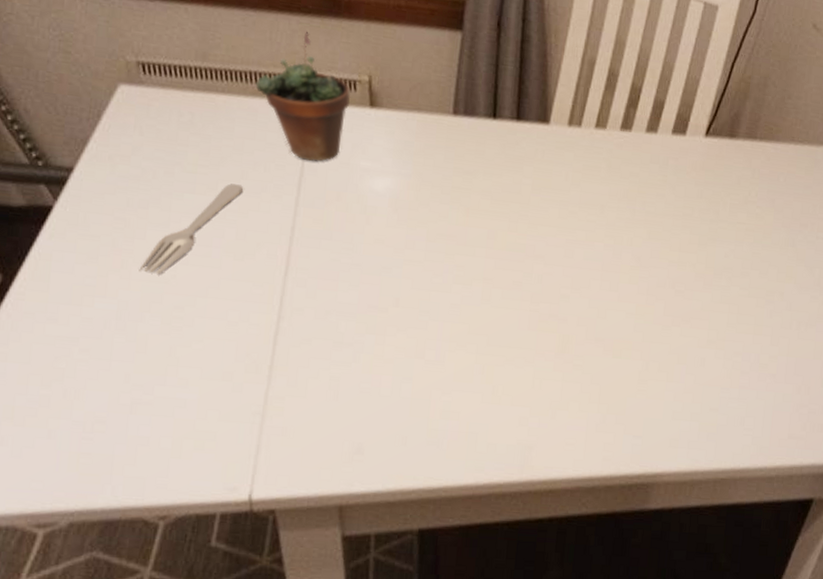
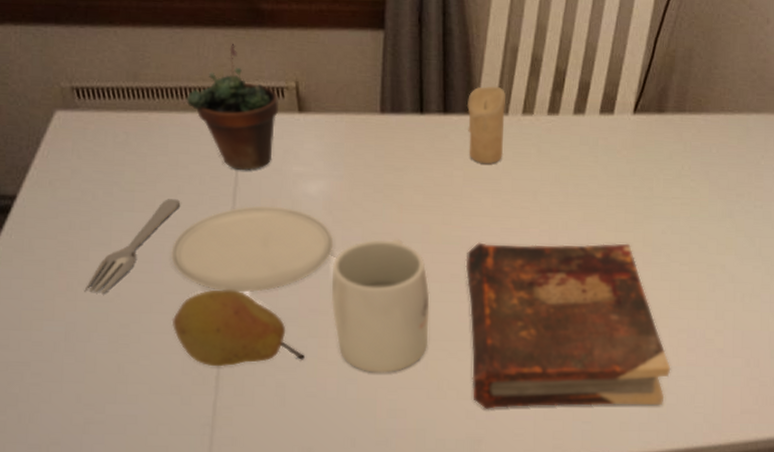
fruit: none [227,278,361,357] -> present [172,289,305,367]
plate: none [230,197,398,285] -> present [170,205,334,293]
mug: none [390,240,491,375] -> present [331,238,430,373]
book: none [527,252,724,425] -> present [465,242,671,410]
candle: none [539,96,580,175] -> present [467,86,505,164]

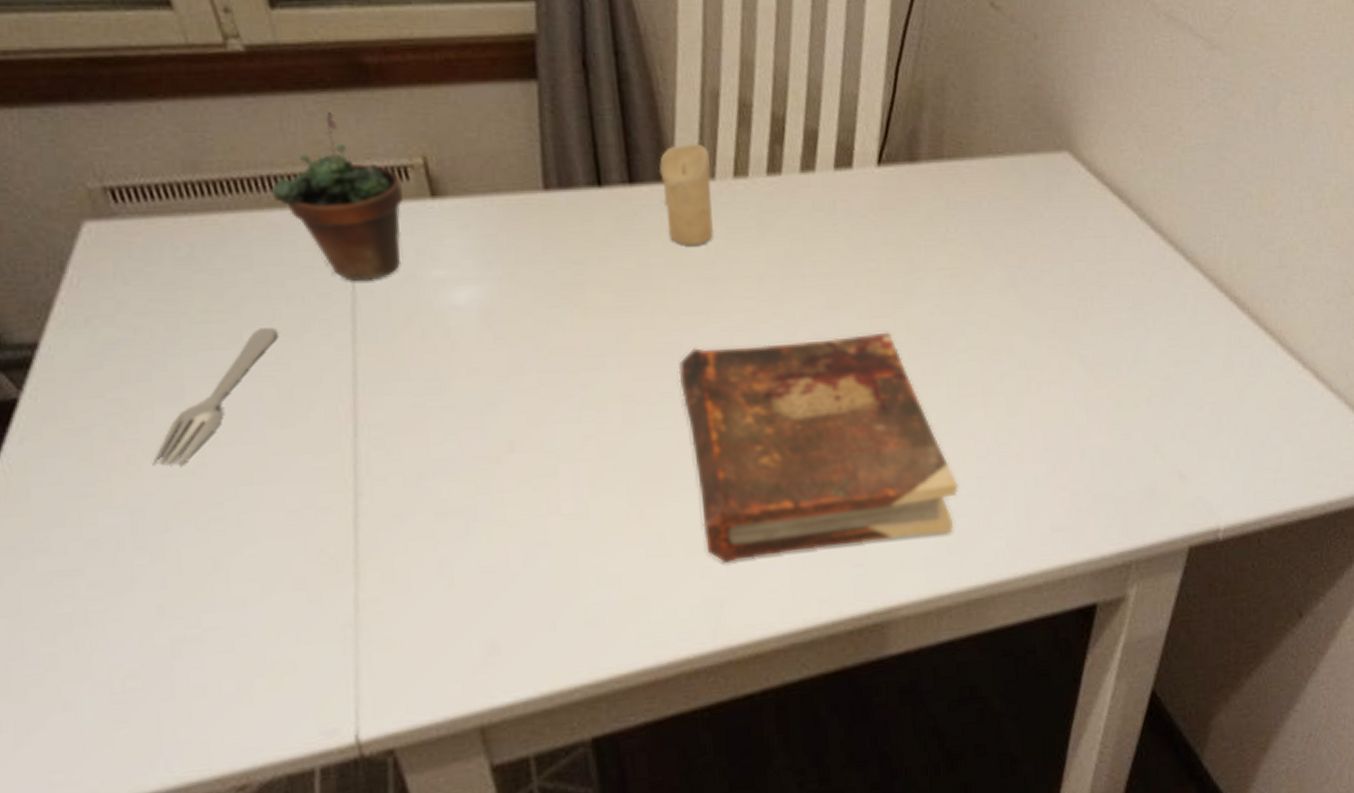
plate: present [170,205,334,293] -> none [270,325,499,445]
fruit: present [172,289,305,367] -> none [283,442,475,548]
mug: present [331,238,430,373] -> none [499,352,641,533]

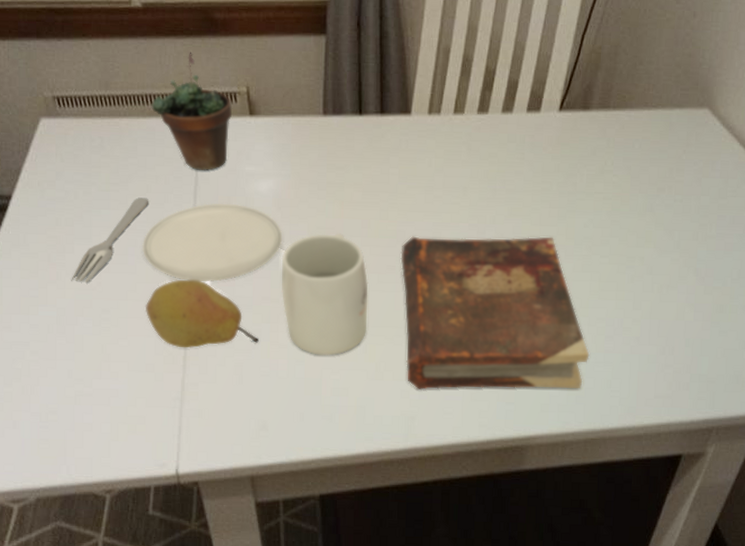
plate: none [270,325,499,445] -> present [141,203,283,283]
fruit: none [283,442,475,548] -> present [145,279,259,348]
mug: none [499,352,641,533] -> present [281,232,369,356]
candle: present [659,143,715,245] -> none [402,87,438,162]

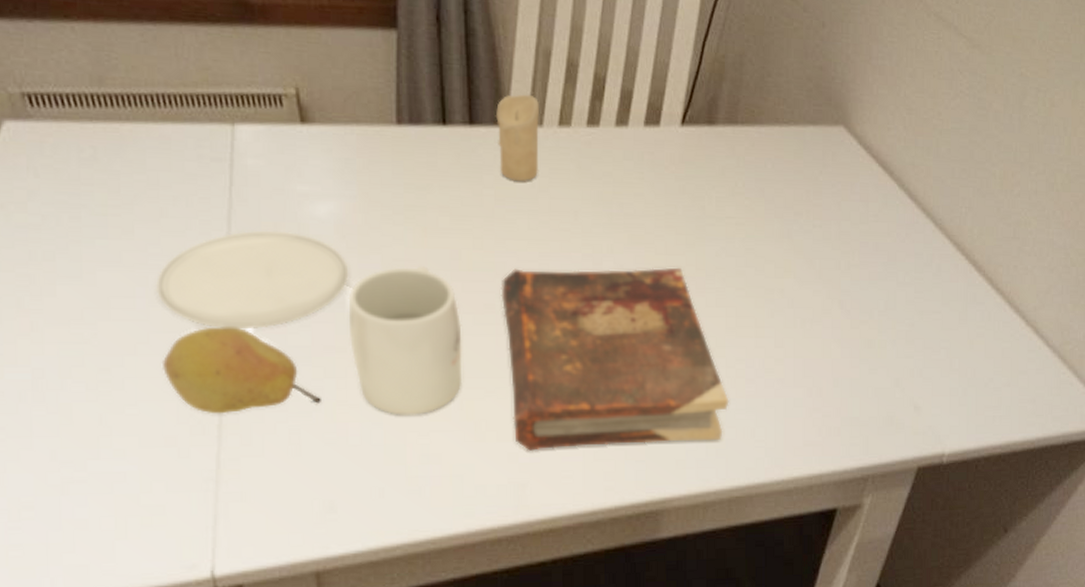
fork: present [71,197,148,283] -> none [52,223,164,334]
succulent plant: present [151,51,233,170] -> none [164,42,278,190]
candle: none [402,87,438,162] -> present [496,94,539,181]

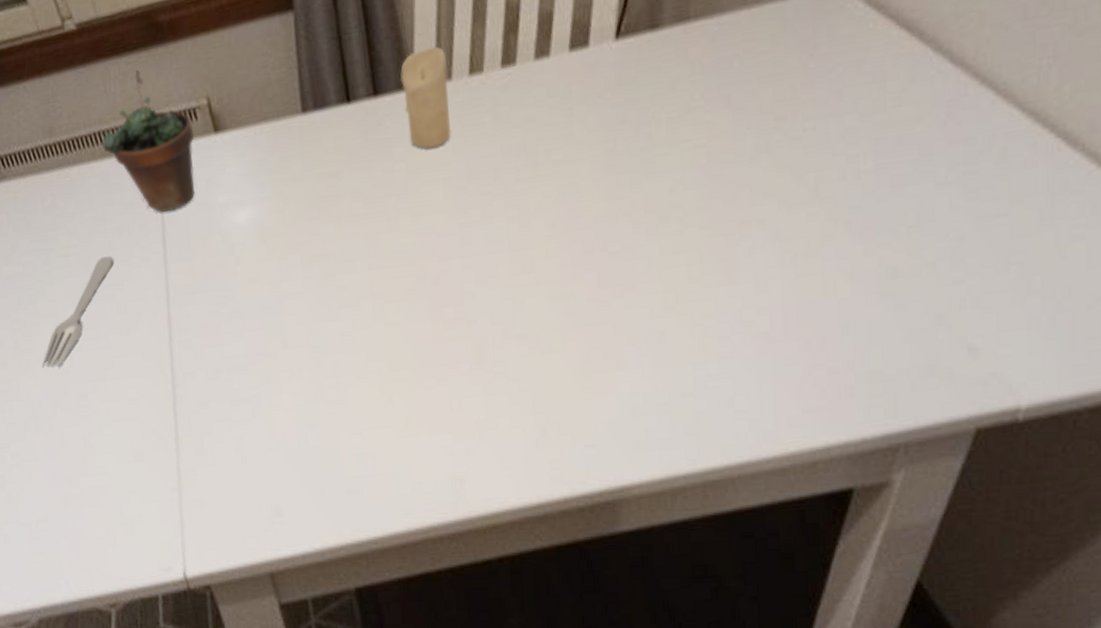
fork: none [52,223,164,334] -> present [42,256,113,367]
plate: present [155,230,349,330] -> none [112,244,272,347]
fruit: present [161,327,321,414] -> none [125,344,259,429]
succulent plant: none [164,42,278,190] -> present [101,69,195,212]
mug: present [348,265,463,415] -> none [273,257,390,416]
book: present [501,267,729,452] -> none [421,213,698,444]

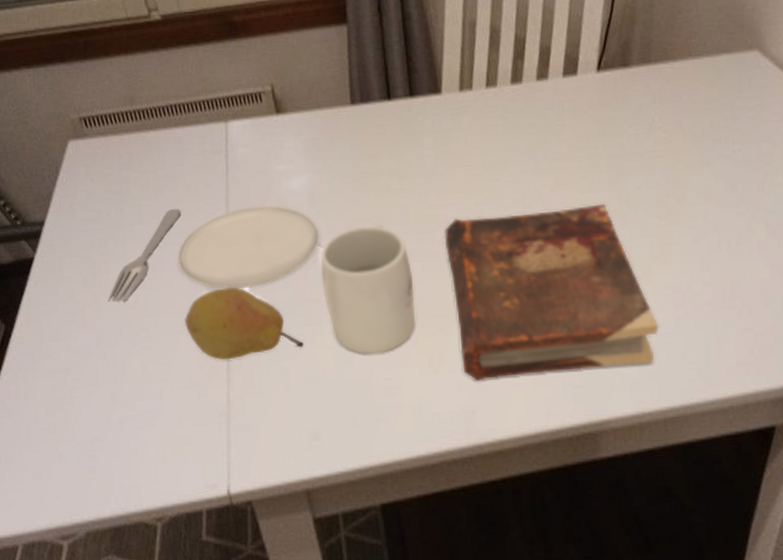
succulent plant: present [101,69,195,212] -> none [176,57,259,175]
plate: none [112,244,272,347] -> present [176,205,320,289]
fruit: none [125,344,259,429] -> present [184,287,303,360]
mug: none [273,257,390,416] -> present [320,223,416,354]
candle: present [400,46,452,149] -> none [432,63,472,141]
book: none [421,213,698,444] -> present [444,203,659,382]

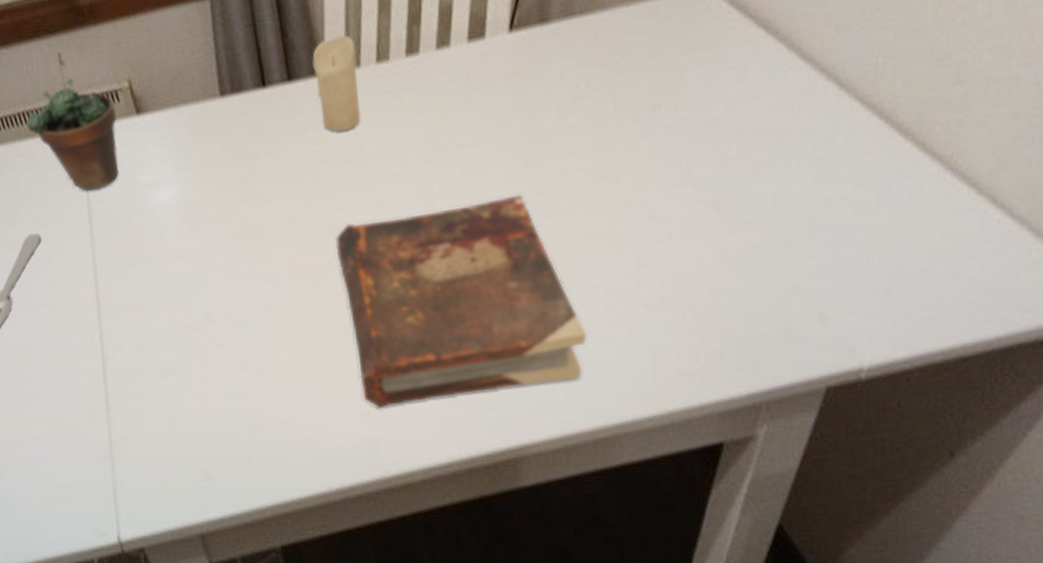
succulent plant: none [176,57,259,175] -> present [26,52,119,191]
plate: present [176,205,320,289] -> none [41,222,196,322]
fruit: present [184,287,303,360] -> none [55,318,186,400]
mug: present [320,223,416,354] -> none [197,235,309,385]
candle: none [432,63,472,141] -> present [312,35,362,132]

